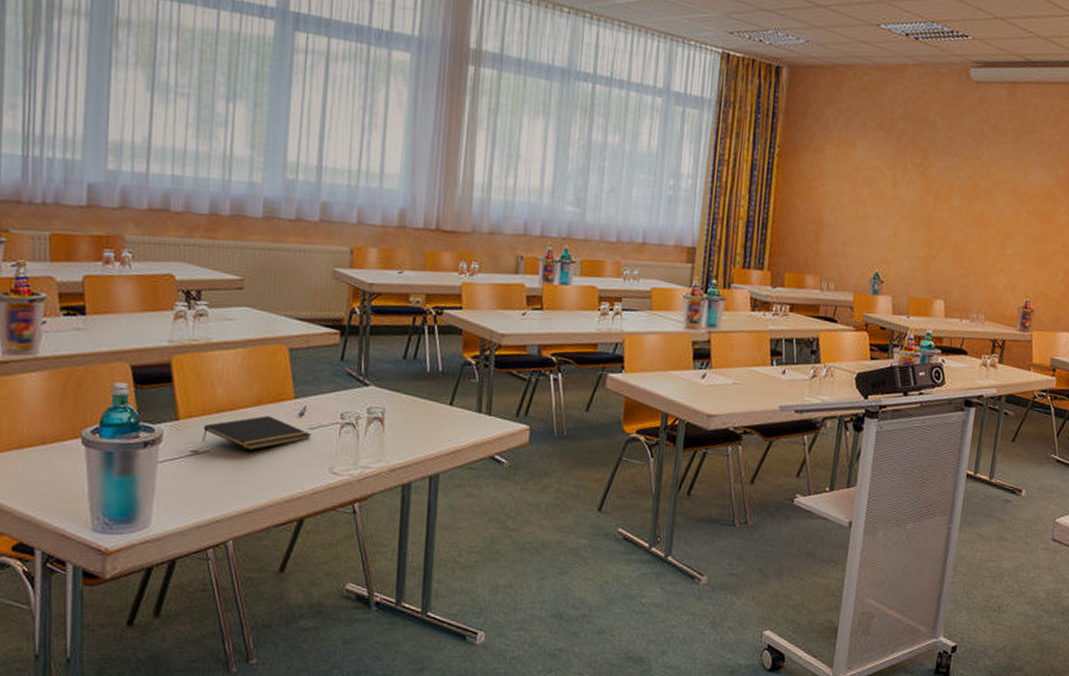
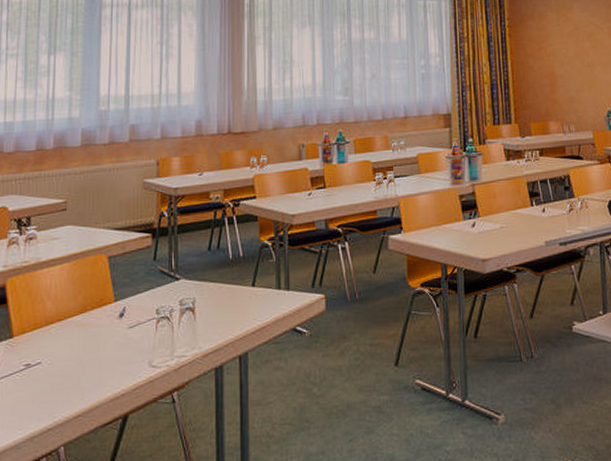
notepad: present [202,415,312,450] -> none [34,321,132,356]

